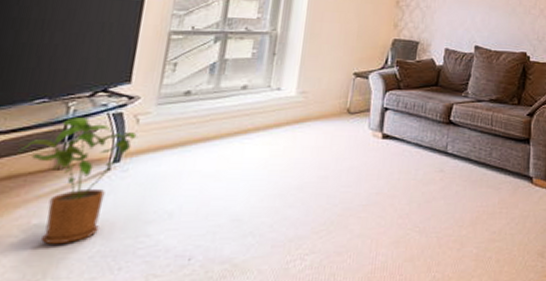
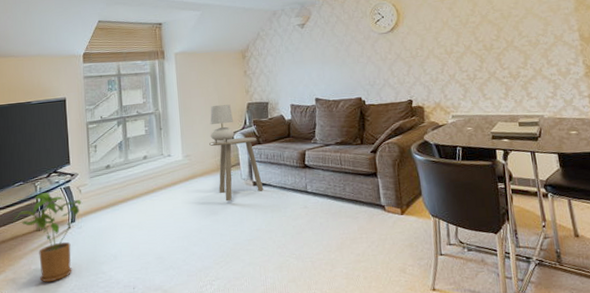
side table: none [335,78,398,155] -> present [209,137,264,202]
table lamp: none [338,36,373,82] -> present [210,104,234,143]

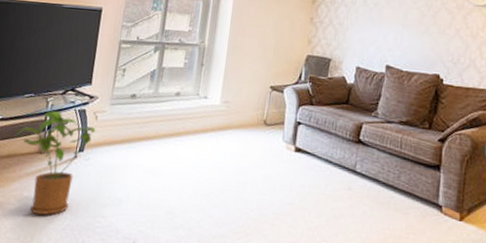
side table: present [209,137,264,202] -> none [254,91,310,164]
table lamp: present [210,104,234,143] -> none [256,50,288,95]

